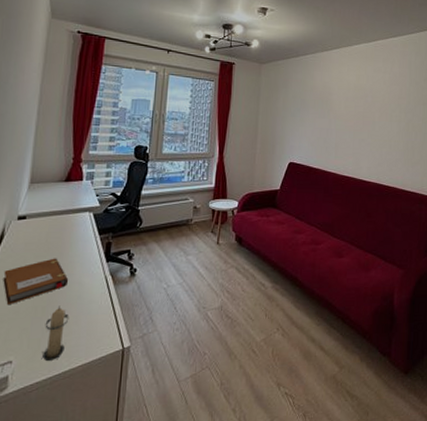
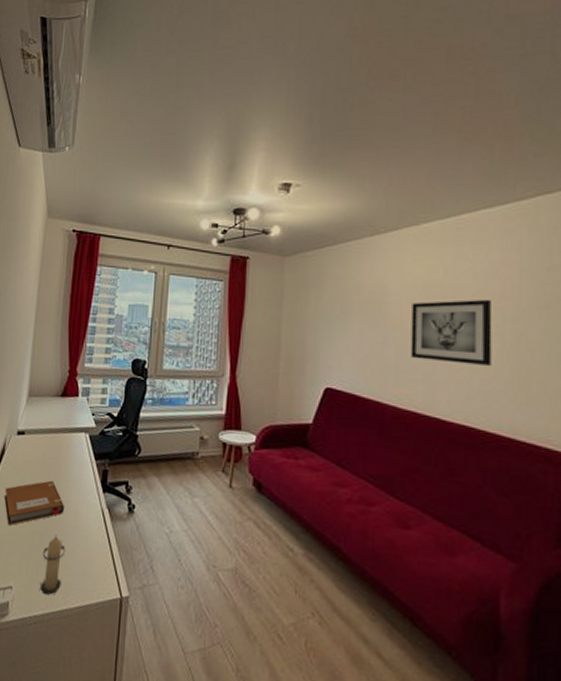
wall art: none [345,98,394,143] -> present [410,299,493,367]

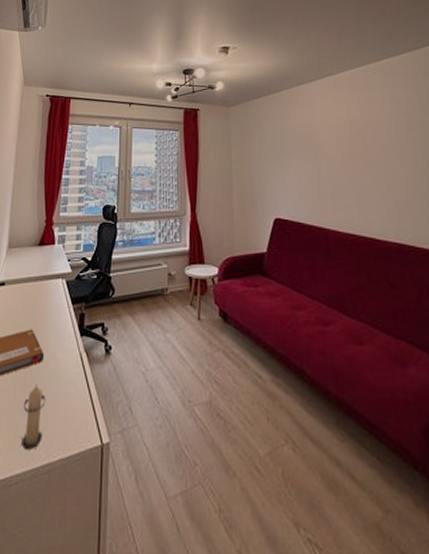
wall art: present [410,299,493,367] -> none [338,131,411,189]

